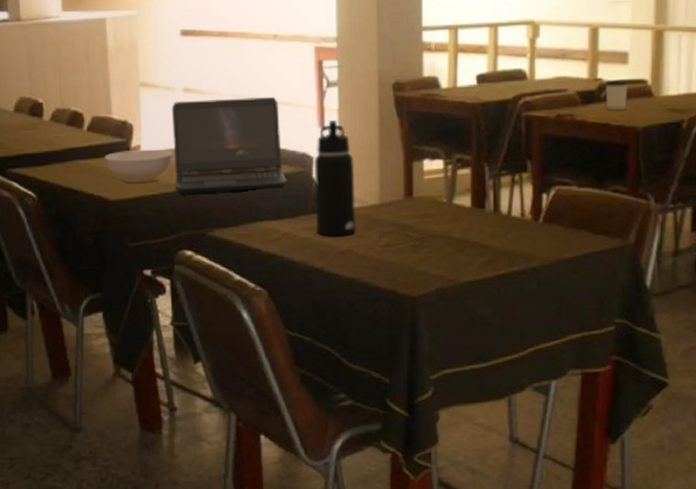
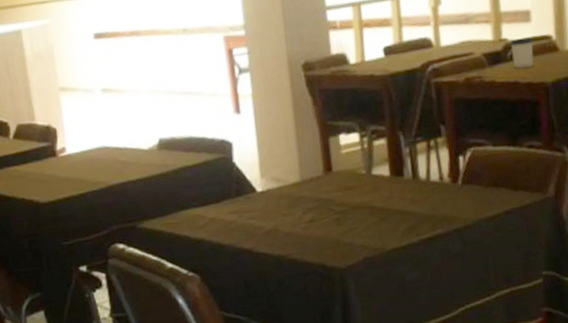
bowl: present [105,149,172,183] -> none [32,149,97,185]
laptop computer: present [171,97,287,194] -> none [91,89,209,191]
water bottle: present [314,120,357,238] -> none [233,105,281,219]

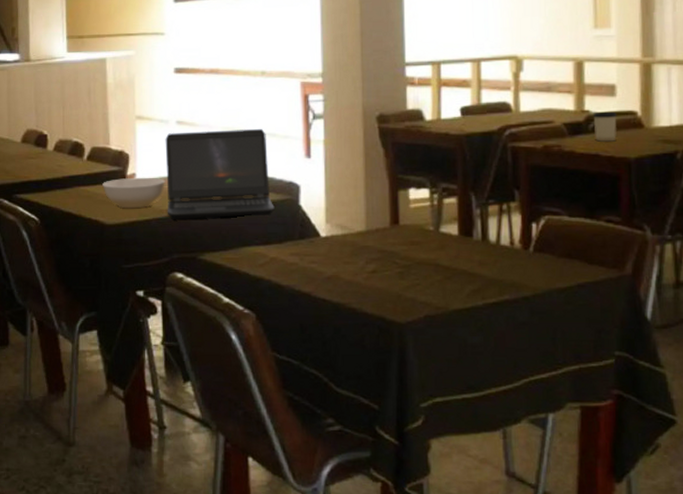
bowl: none [32,149,97,185] -> present [102,177,165,209]
laptop computer: none [91,89,209,191] -> present [165,129,275,219]

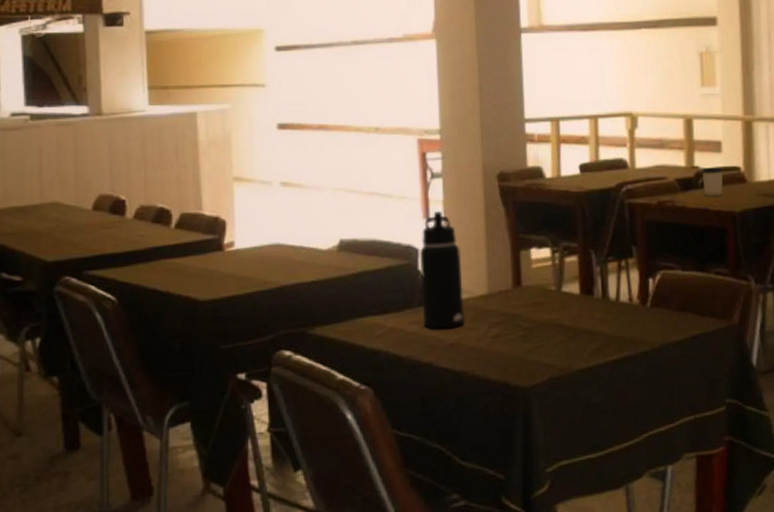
bowl: present [102,177,165,209] -> none [194,245,269,282]
laptop computer: present [165,129,275,219] -> none [268,190,392,291]
water bottle: none [300,151,344,264] -> present [419,212,466,331]

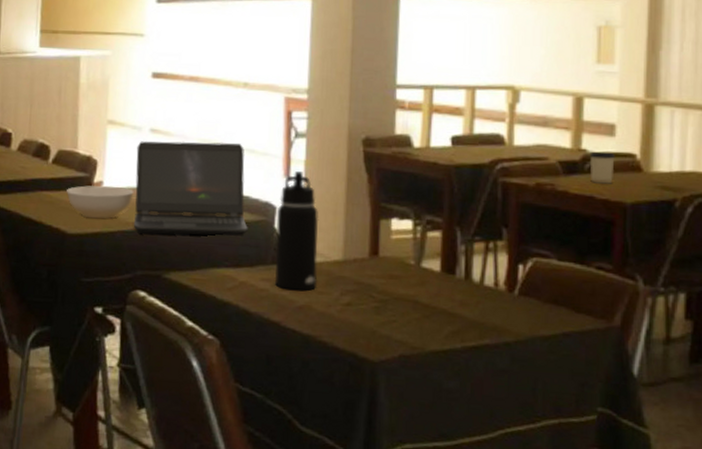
bowl: none [194,245,269,282] -> present [66,185,134,219]
laptop computer: none [268,190,392,291] -> present [133,141,248,237]

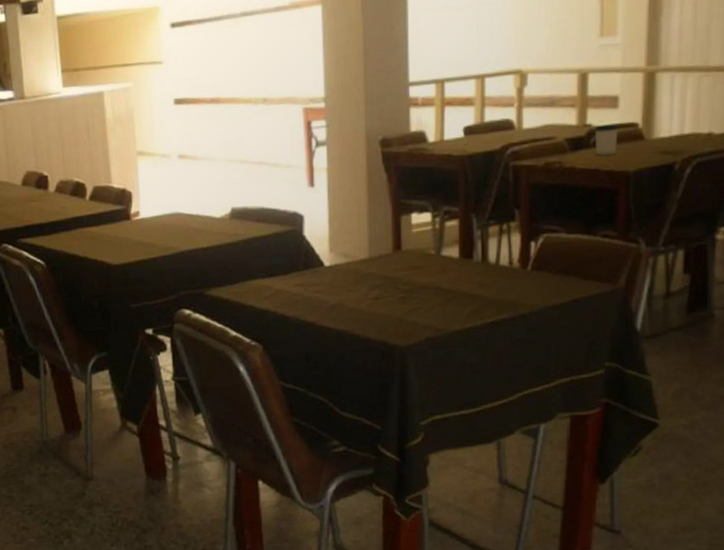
bowl: present [66,185,134,219] -> none [106,214,169,248]
laptop computer: present [133,141,248,237] -> none [167,159,279,256]
water bottle: present [274,171,319,292] -> none [304,179,347,293]

